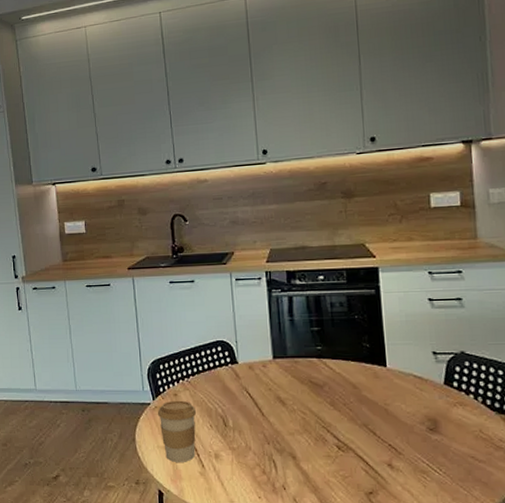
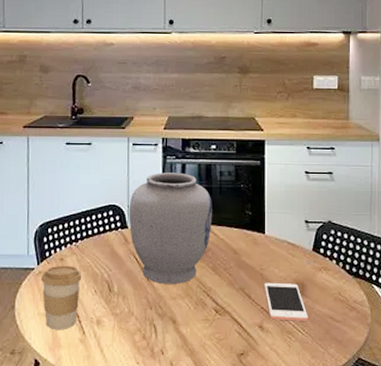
vase: none [237,306,326,419] -> present [129,172,212,284]
cell phone: none [389,418,445,460] -> present [264,282,308,321]

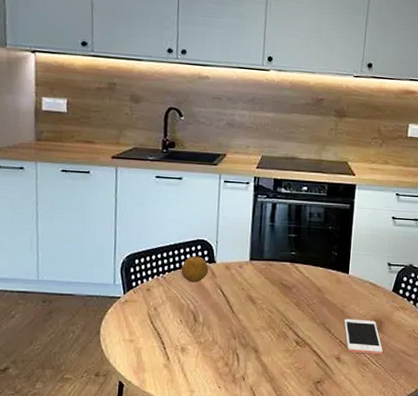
coffee cup: present [41,265,82,329] -> none [126,295,168,355]
fruit: none [93,222,121,250] -> present [181,256,209,283]
vase: present [129,172,212,284] -> none [217,211,300,317]

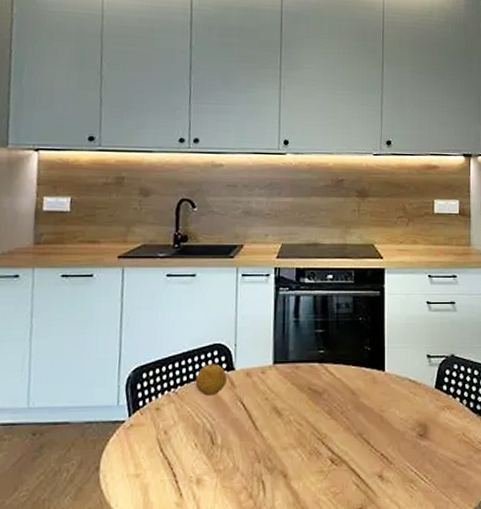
cell phone: present [344,318,383,354] -> none [384,425,431,468]

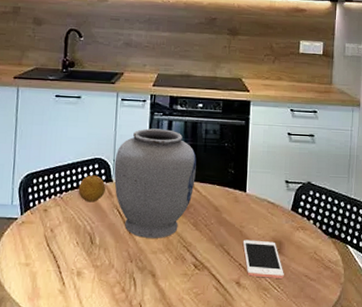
vase: none [236,306,328,433] -> present [114,128,197,238]
cell phone: none [384,425,431,468] -> present [242,239,284,278]

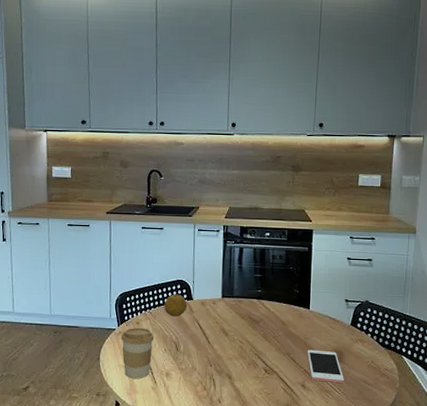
coffee cup: none [23,216,65,280] -> present [120,327,155,379]
vase: present [114,128,197,238] -> none [194,254,265,347]

